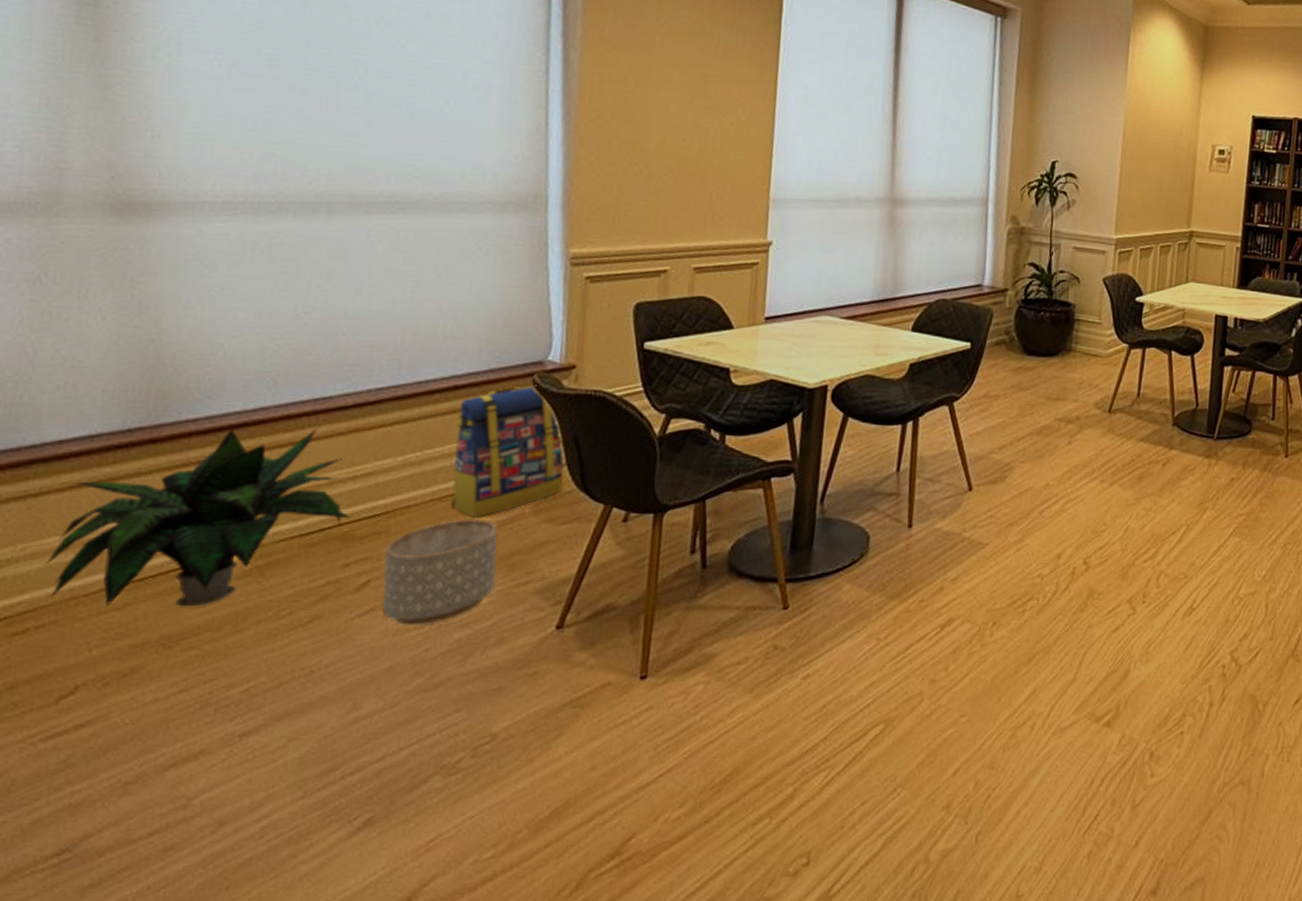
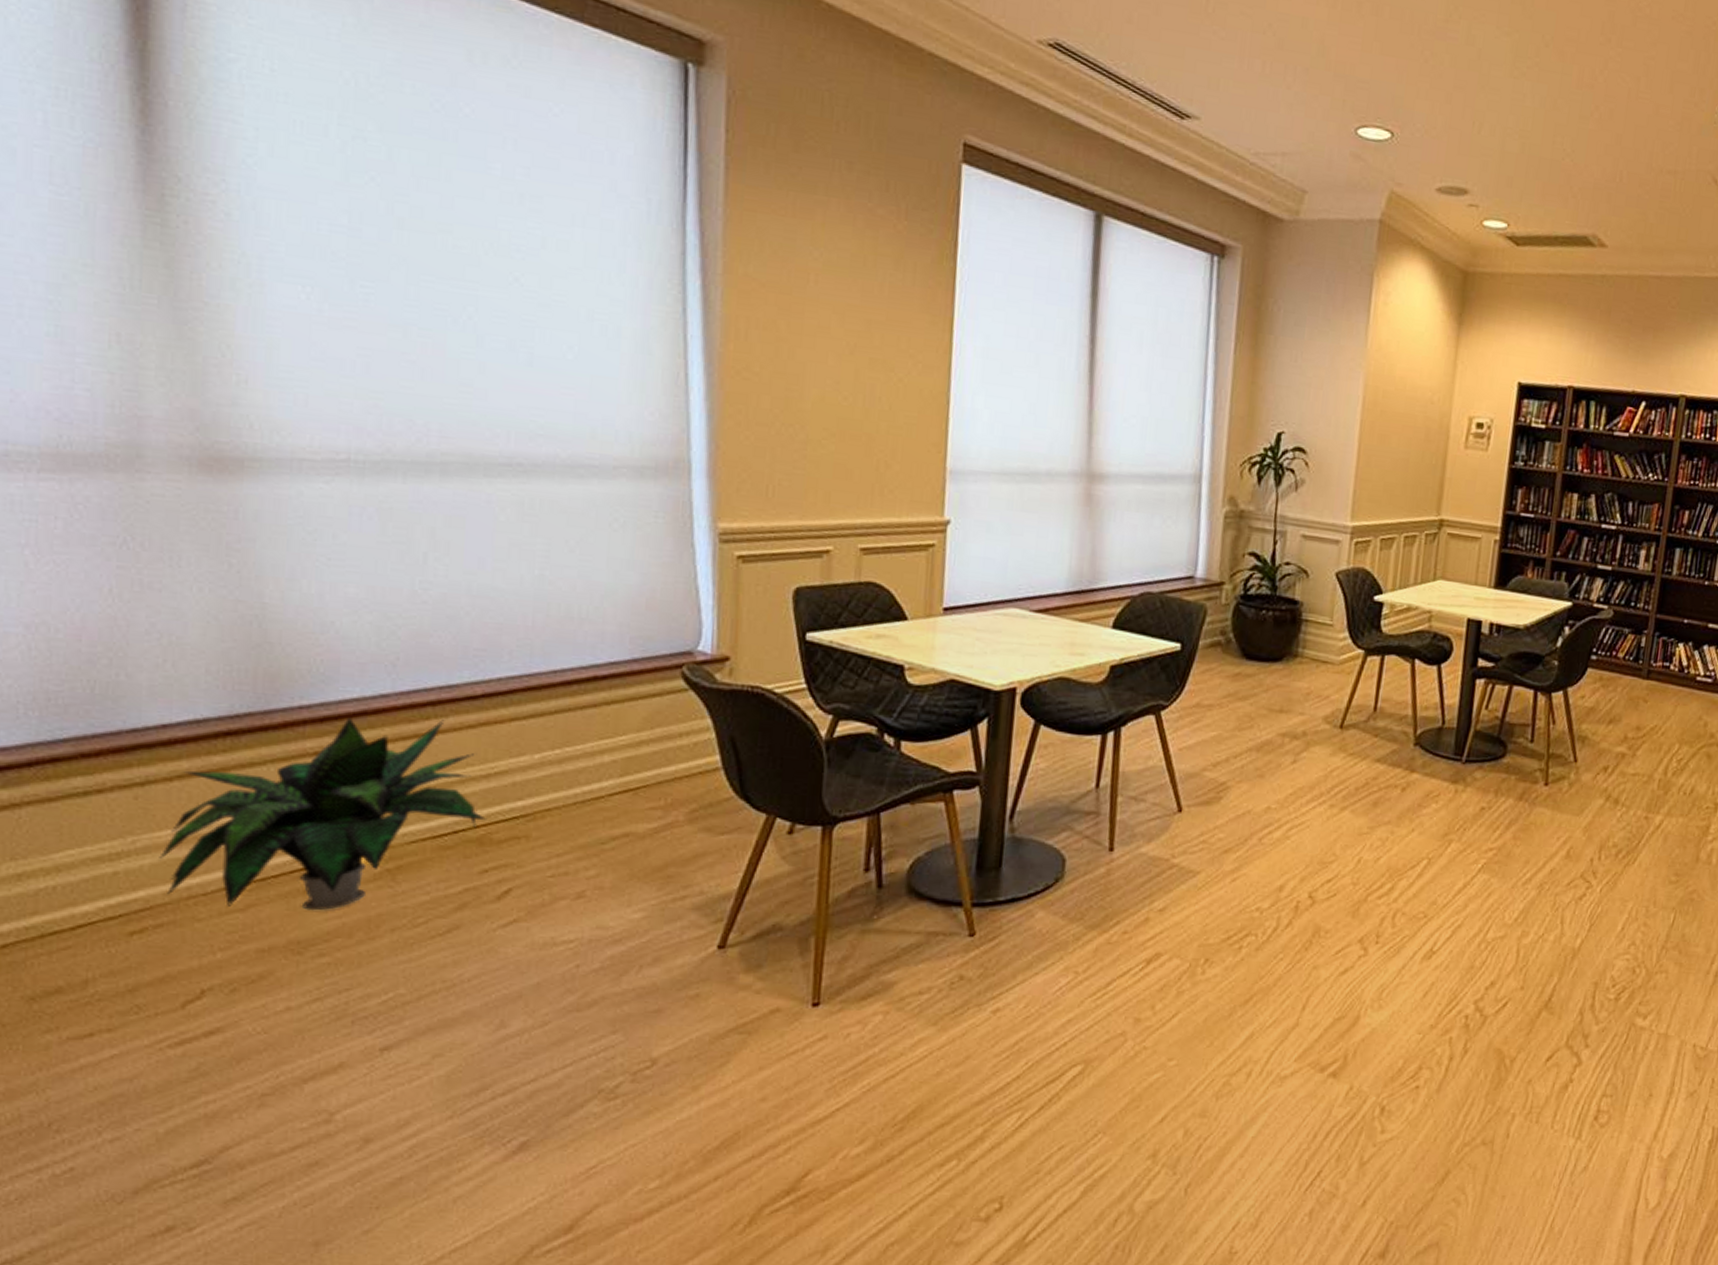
planter: present [382,518,498,625] -> none [526,824,650,939]
backpack: present [450,385,564,518] -> none [595,678,721,824]

